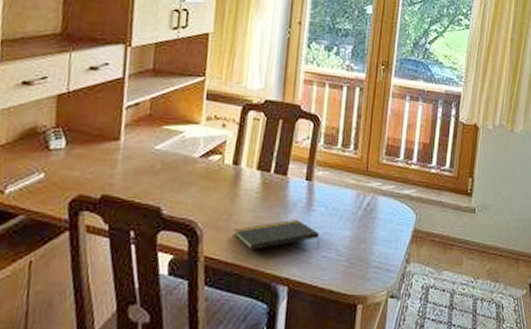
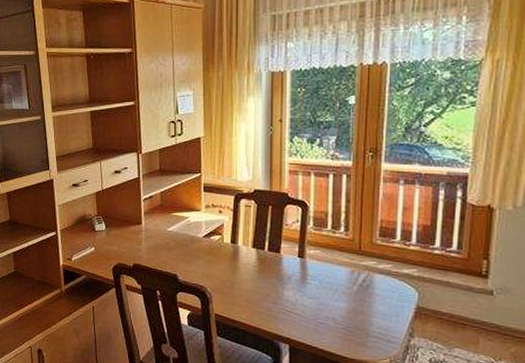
notepad: present [233,220,320,250] -> none [236,290,316,315]

